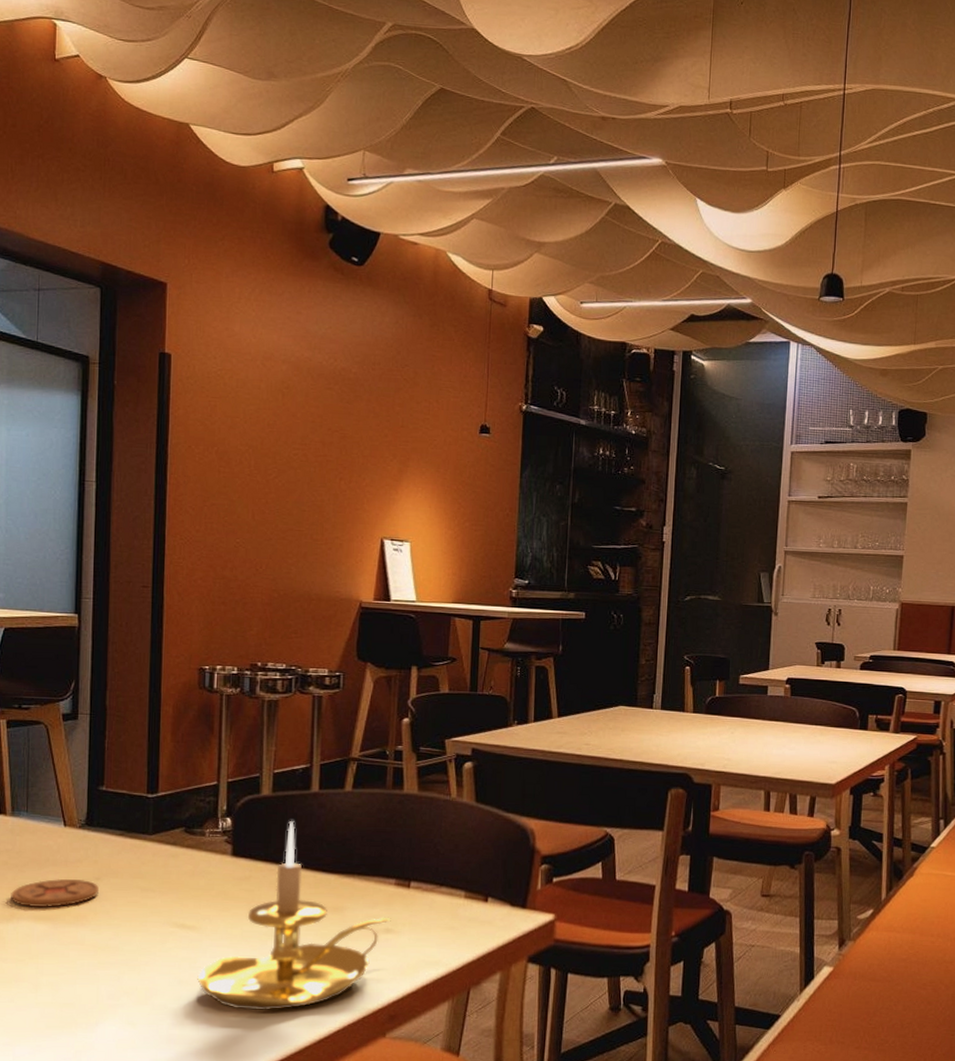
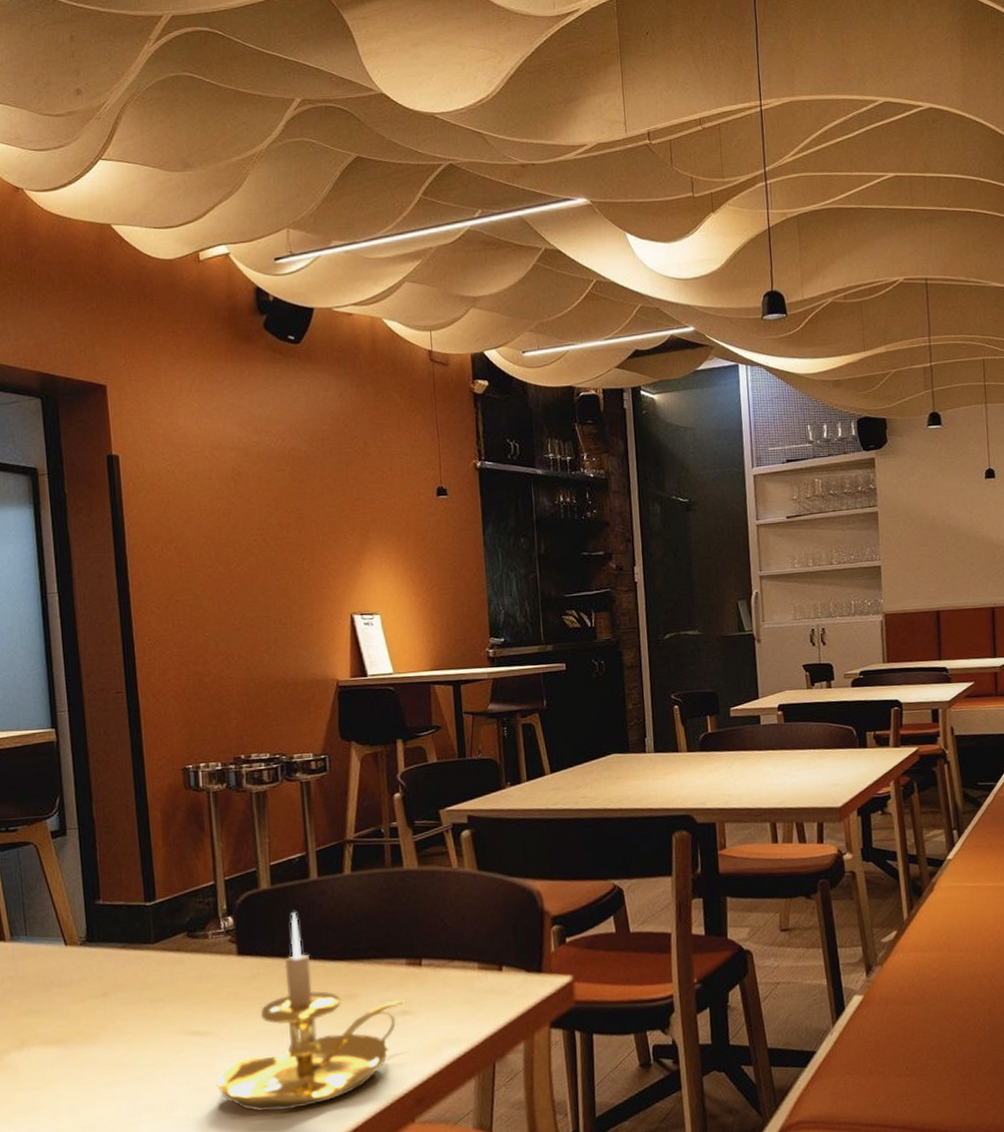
coaster: present [11,879,99,908] -> none [19,998,107,1033]

